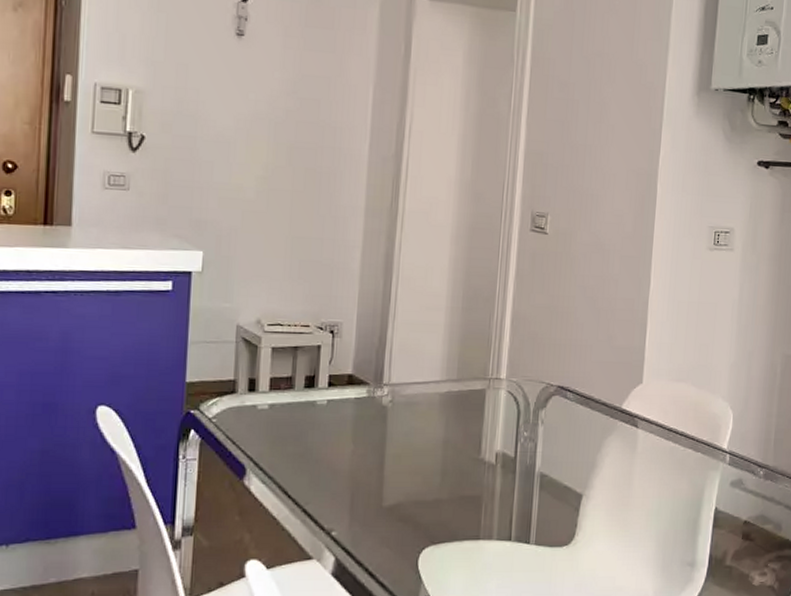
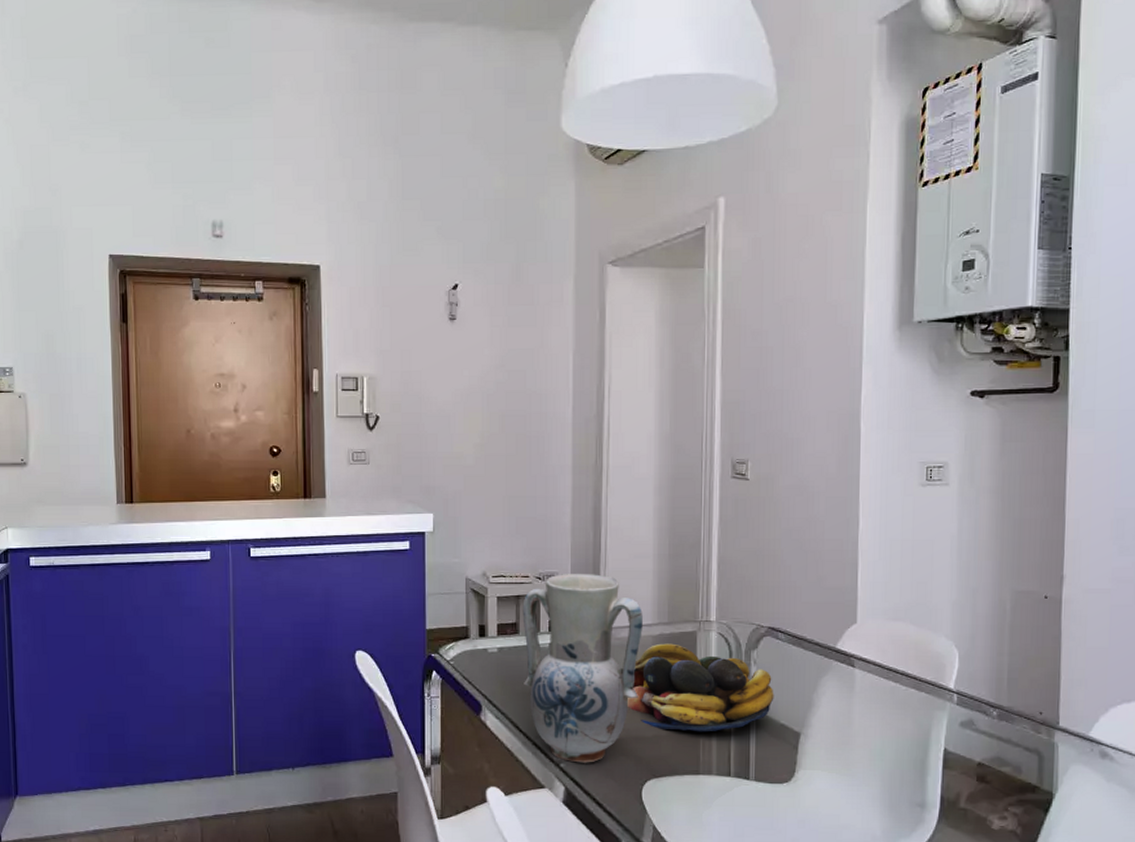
vase: none [296,324,431,531] -> present [522,573,643,763]
fruit bowl: none [407,401,560,495] -> present [626,643,774,732]

